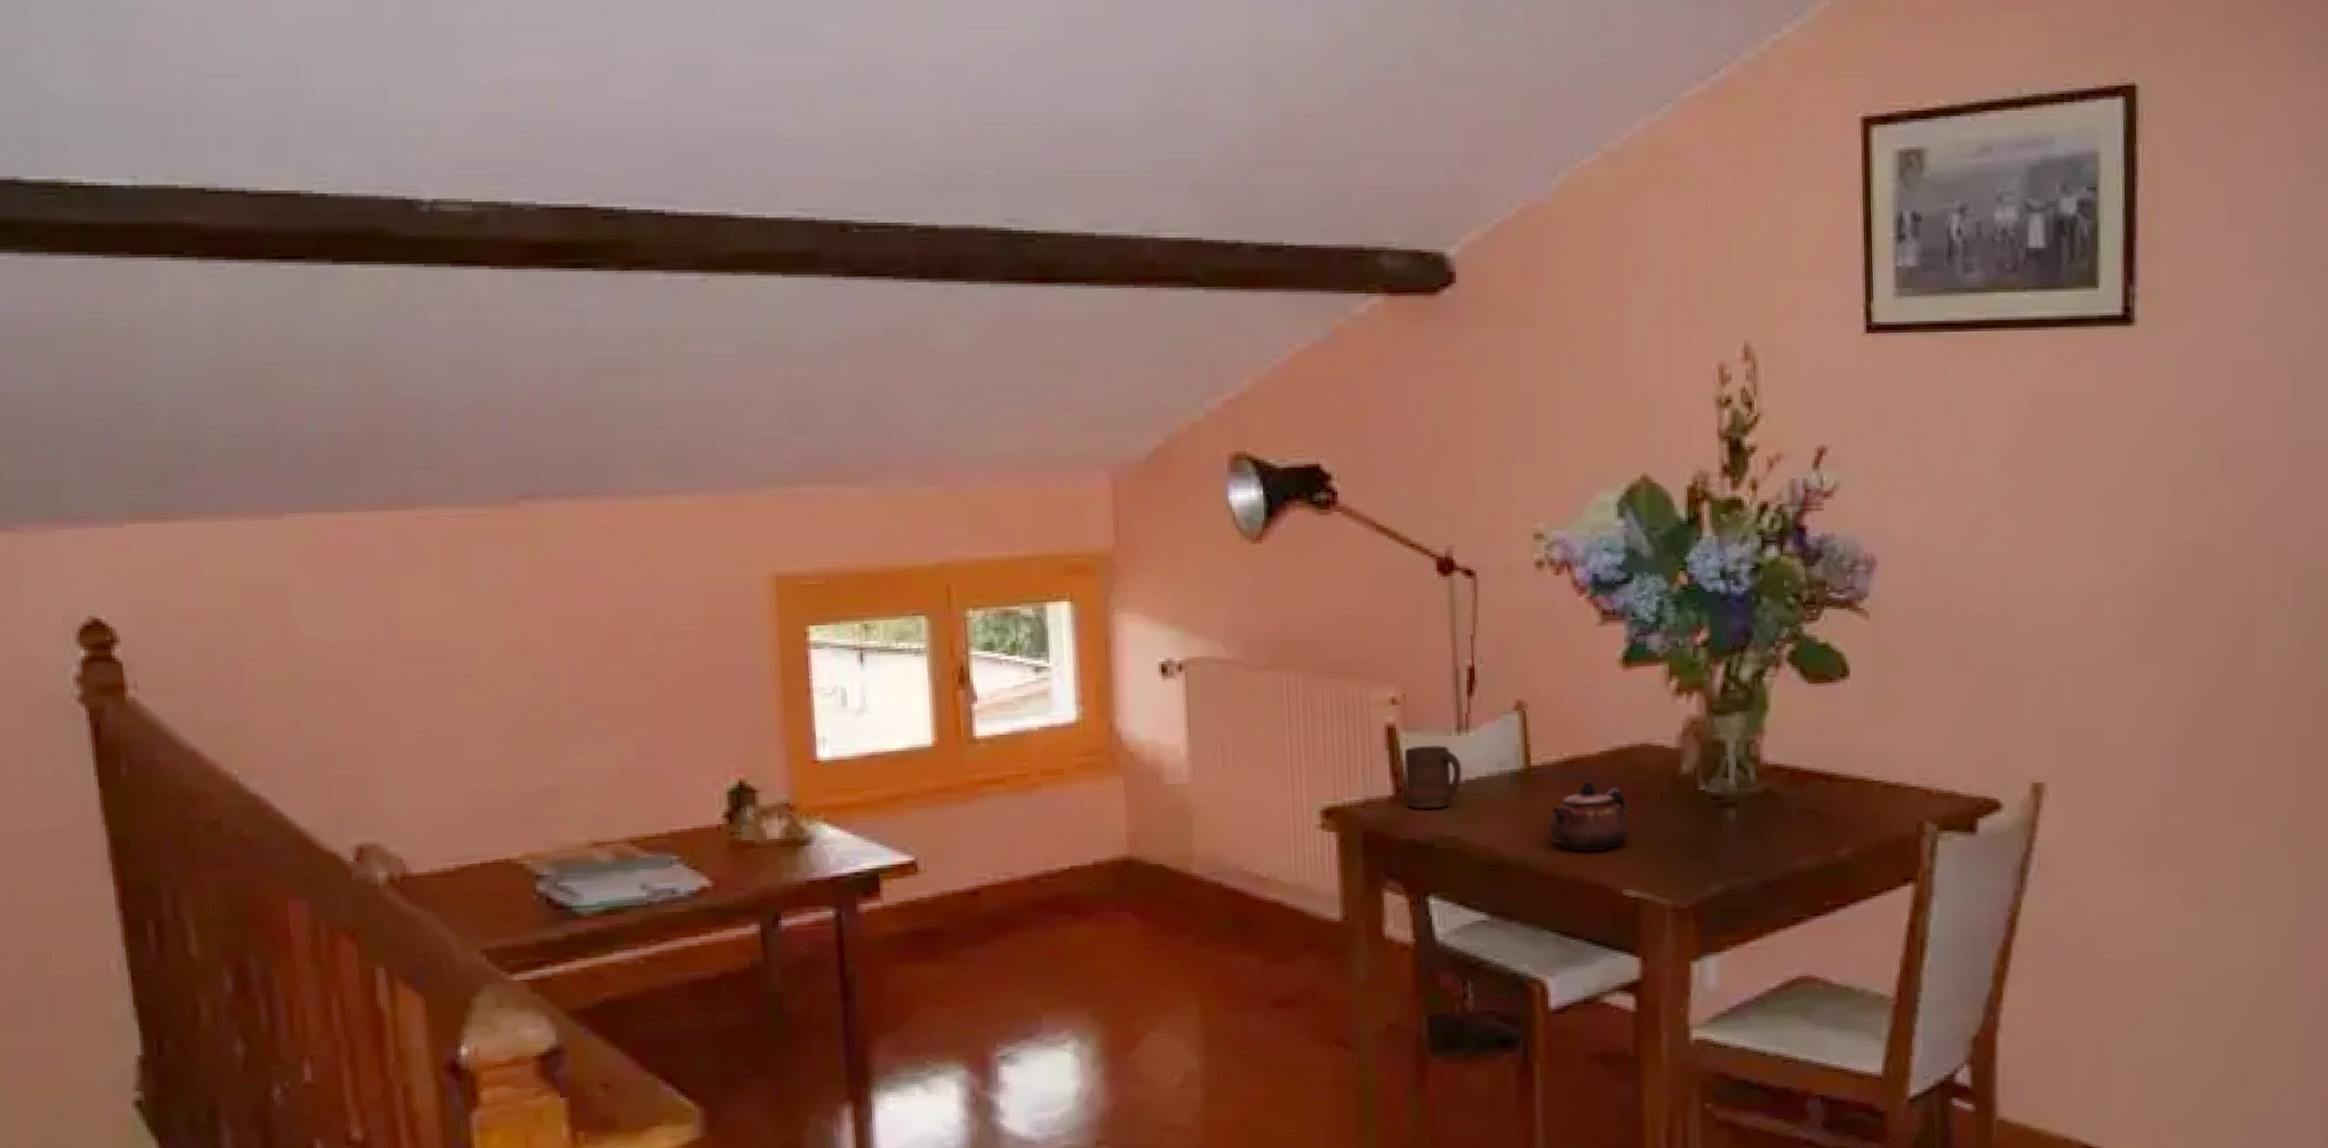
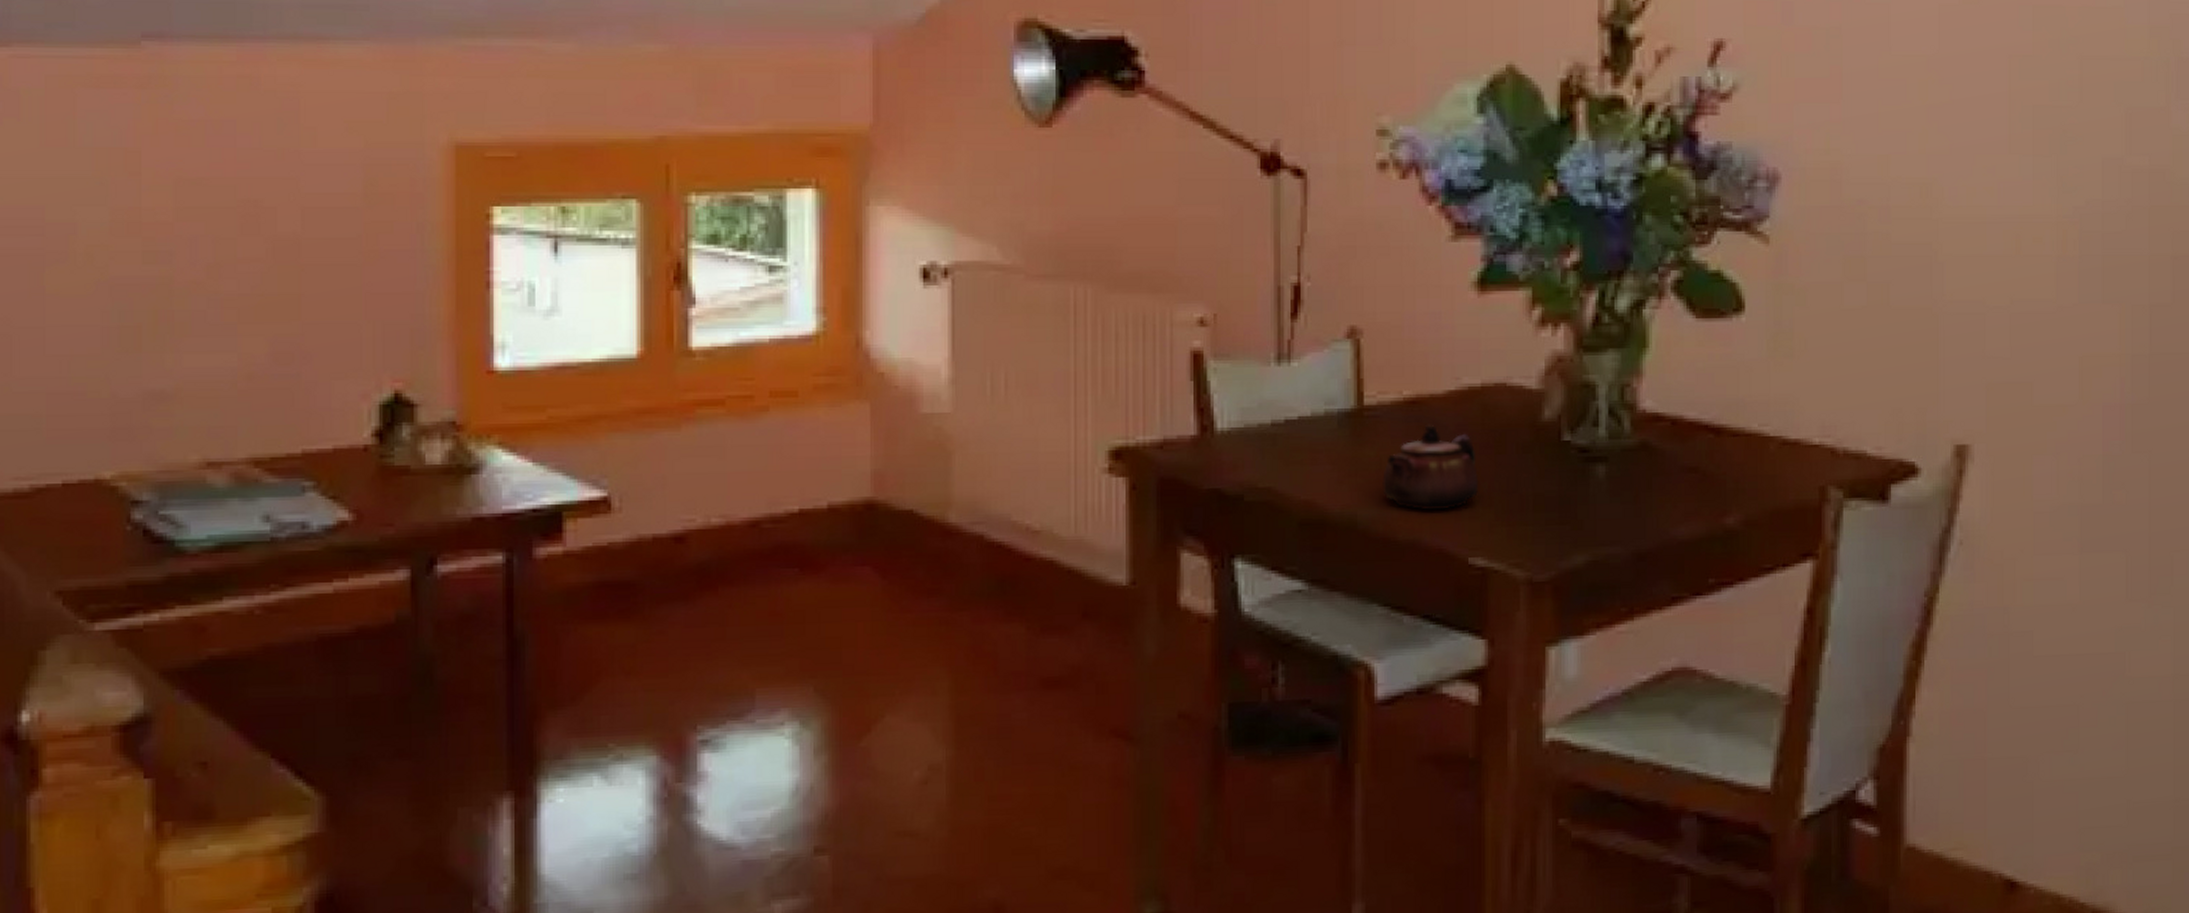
cup: present [1403,745,1462,810] -> none [1211,377,1281,454]

